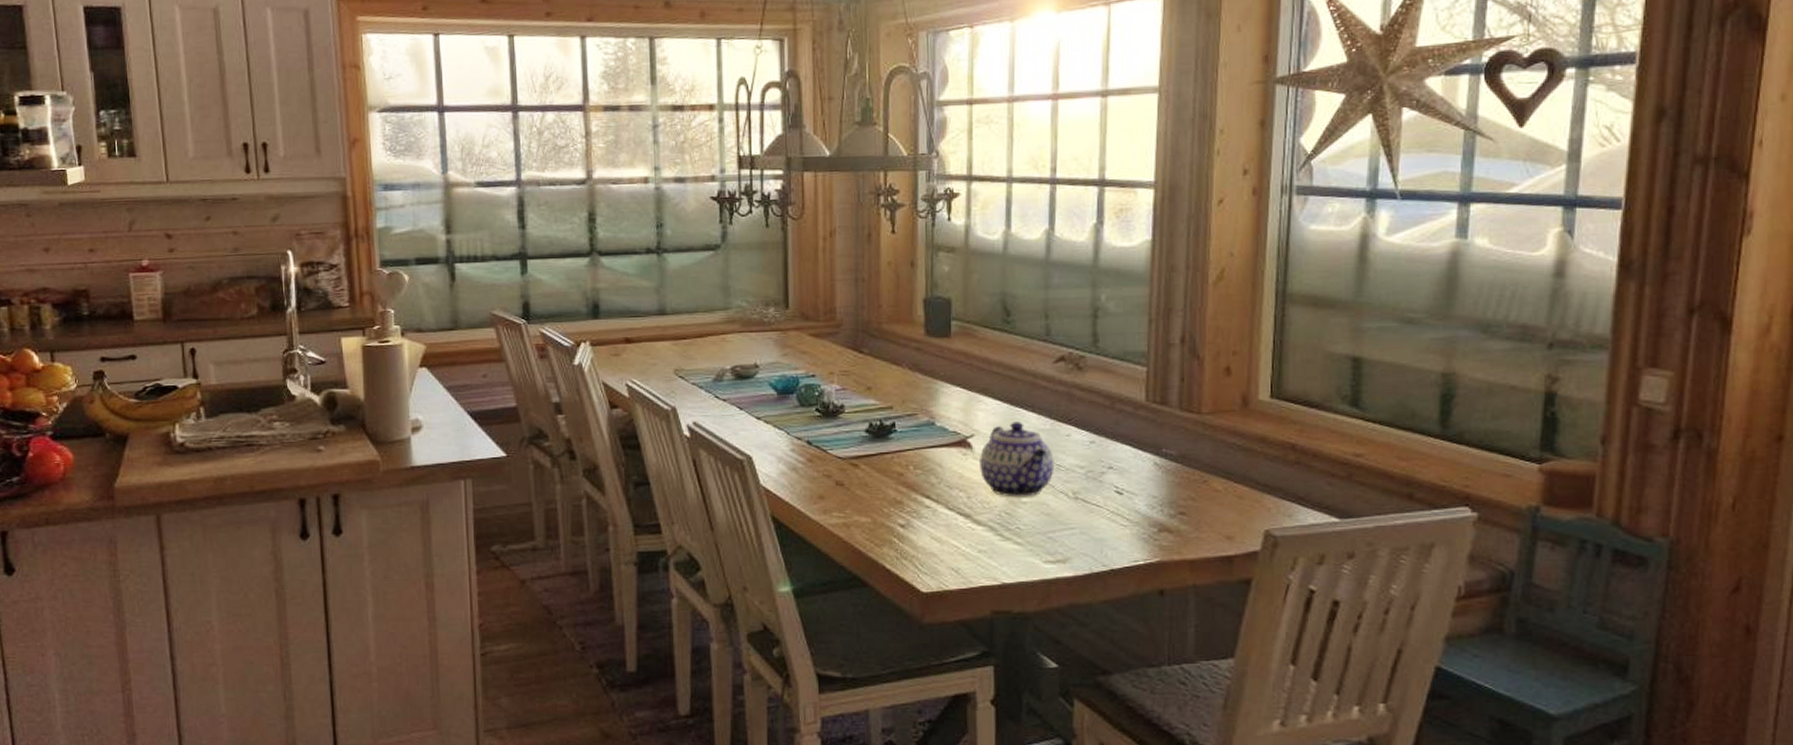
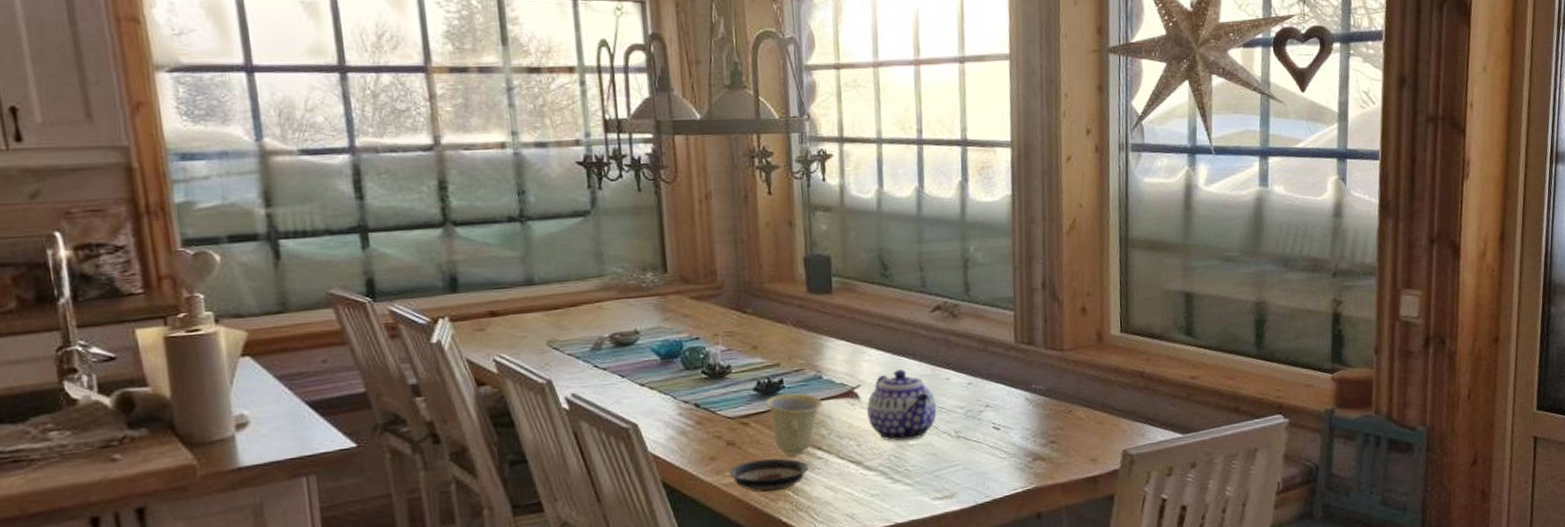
saucer: none [836,503,916,537] -> present [729,458,809,493]
cup: none [876,438,935,502] -> present [765,393,824,455]

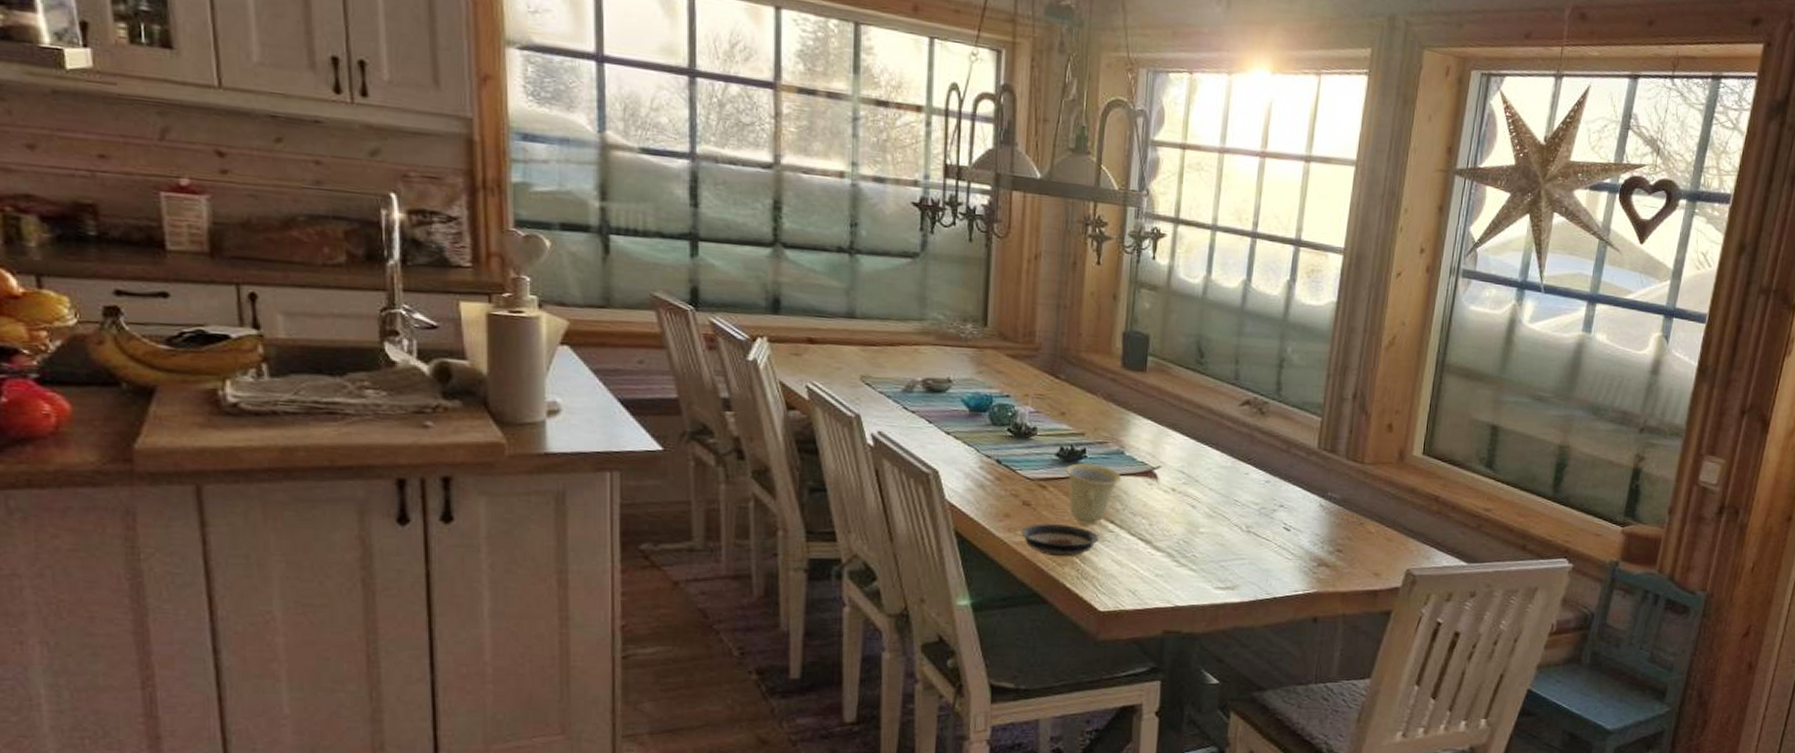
teapot: present [867,369,937,441] -> none [1163,457,1232,528]

